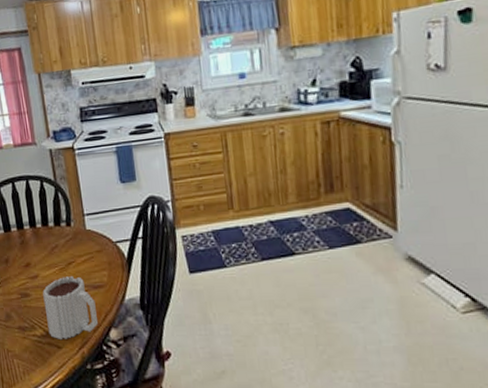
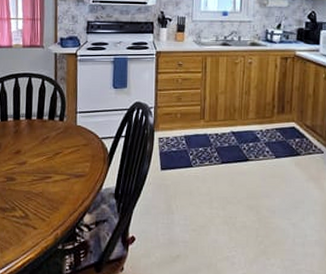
mug: present [42,276,98,339] -> none [27,165,75,221]

